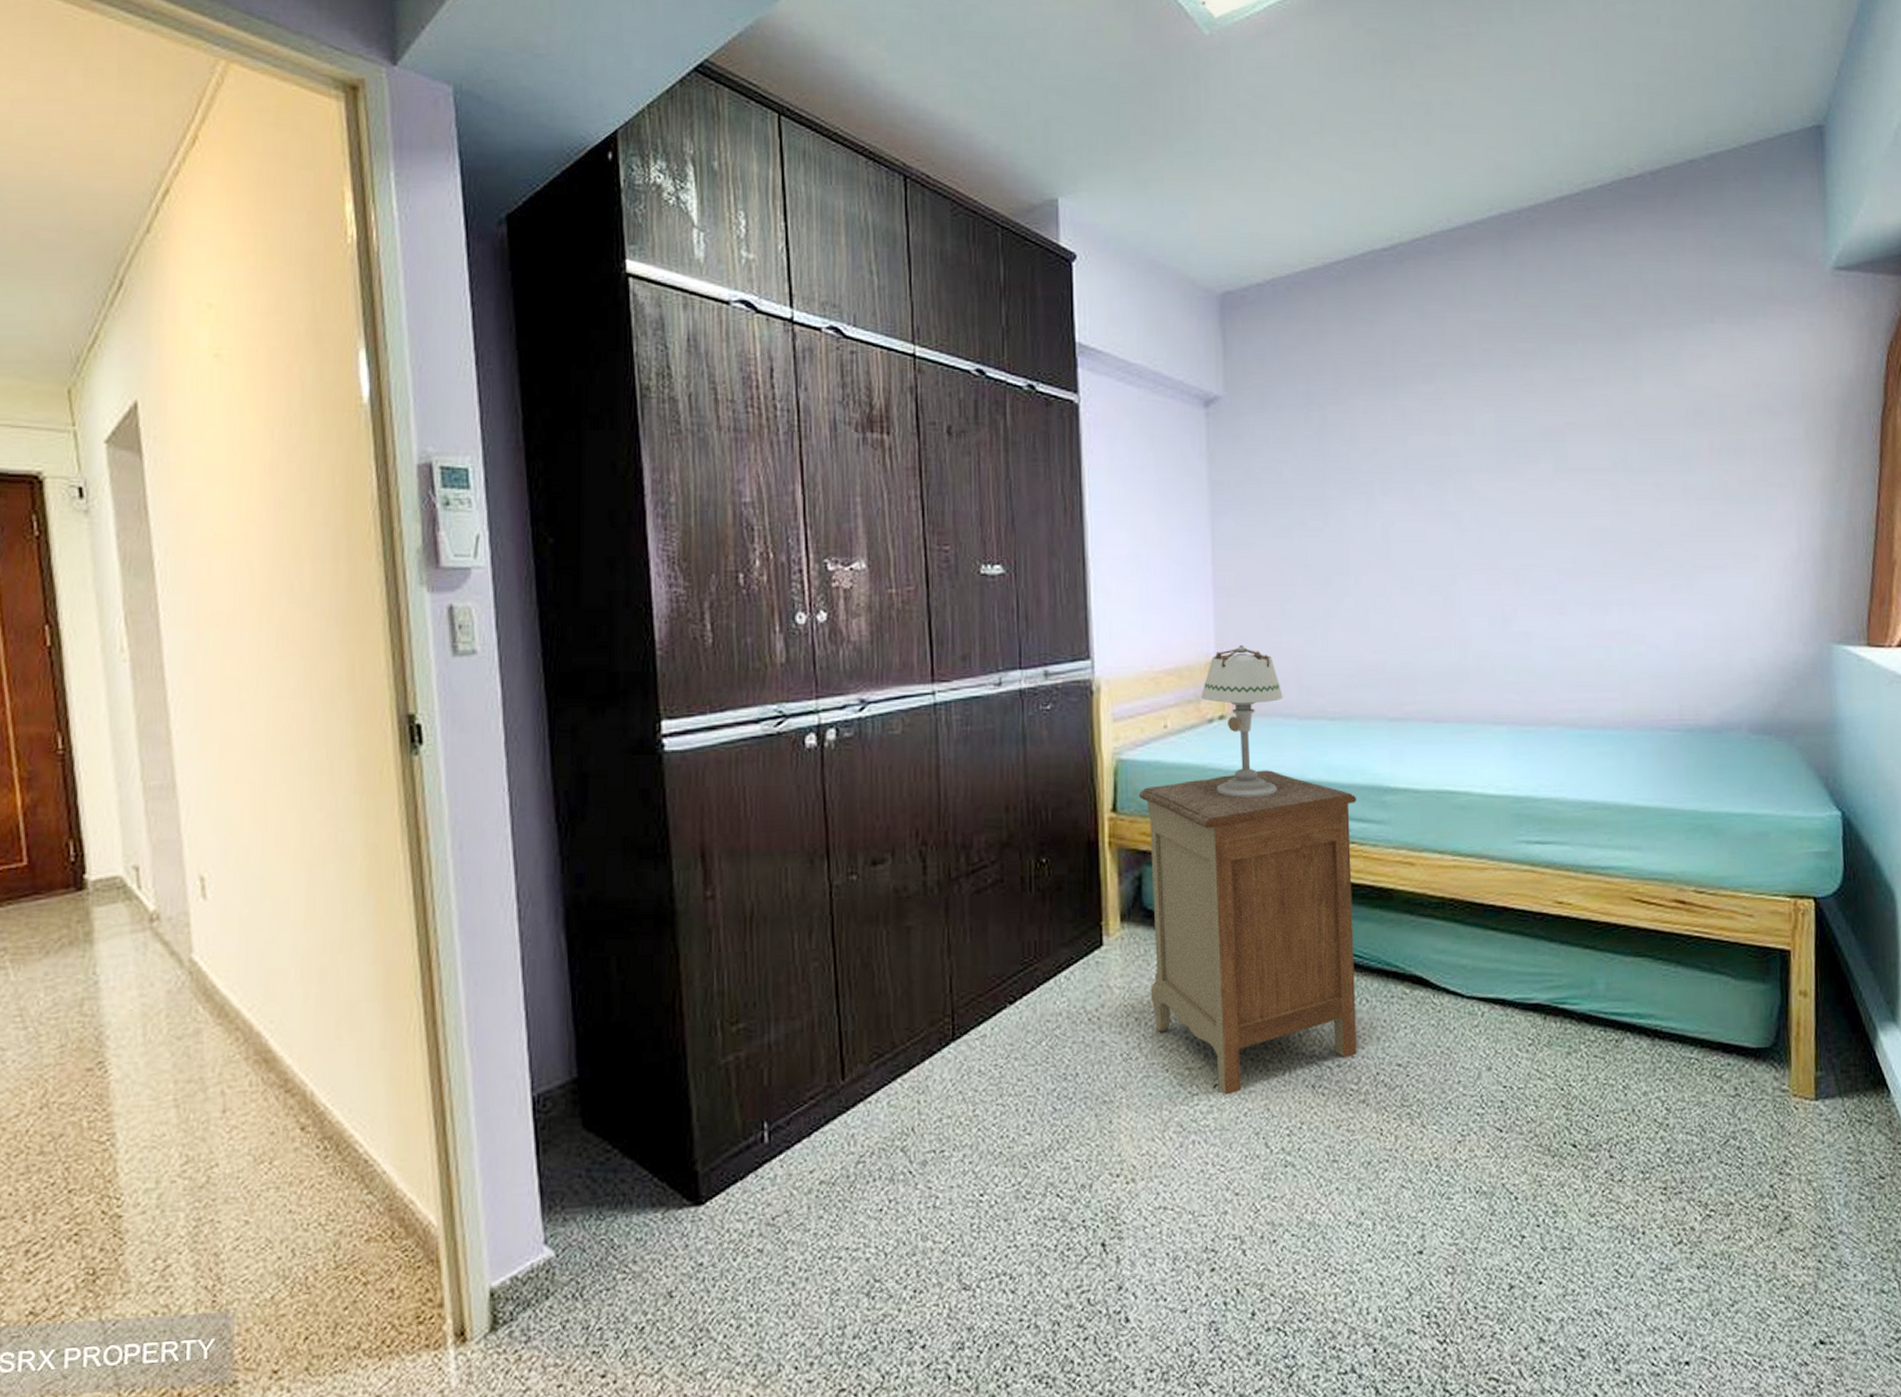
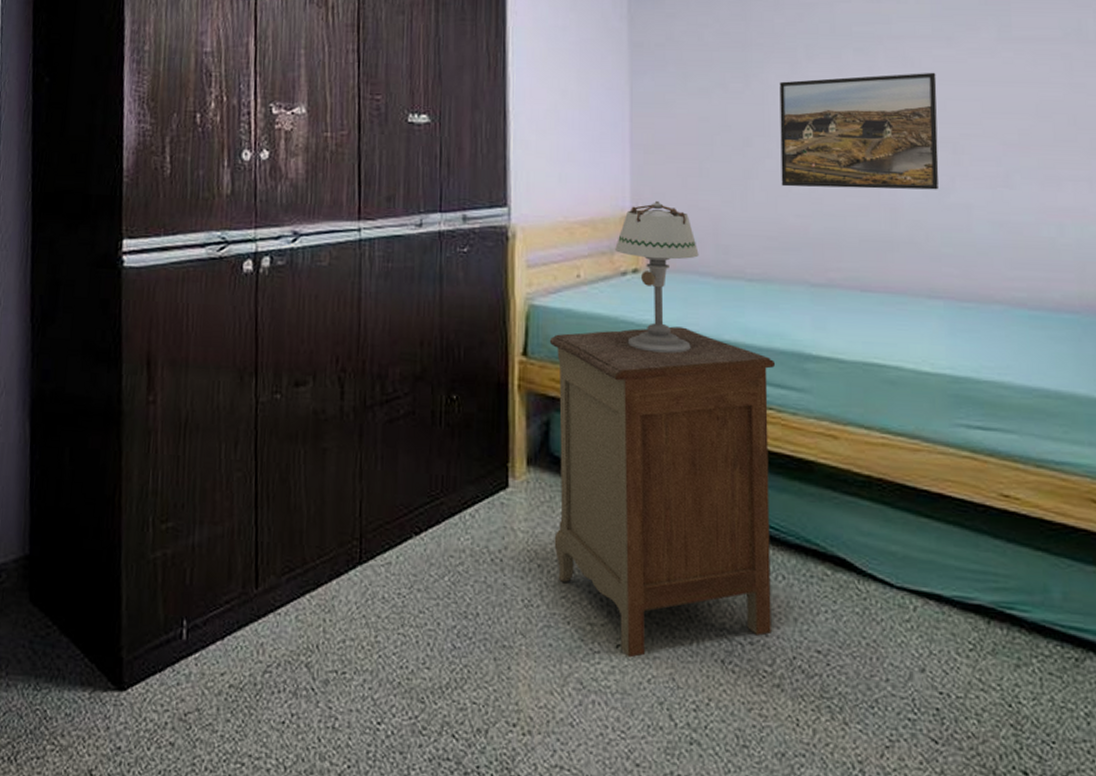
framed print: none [1357,504,1503,624] -> present [779,72,939,190]

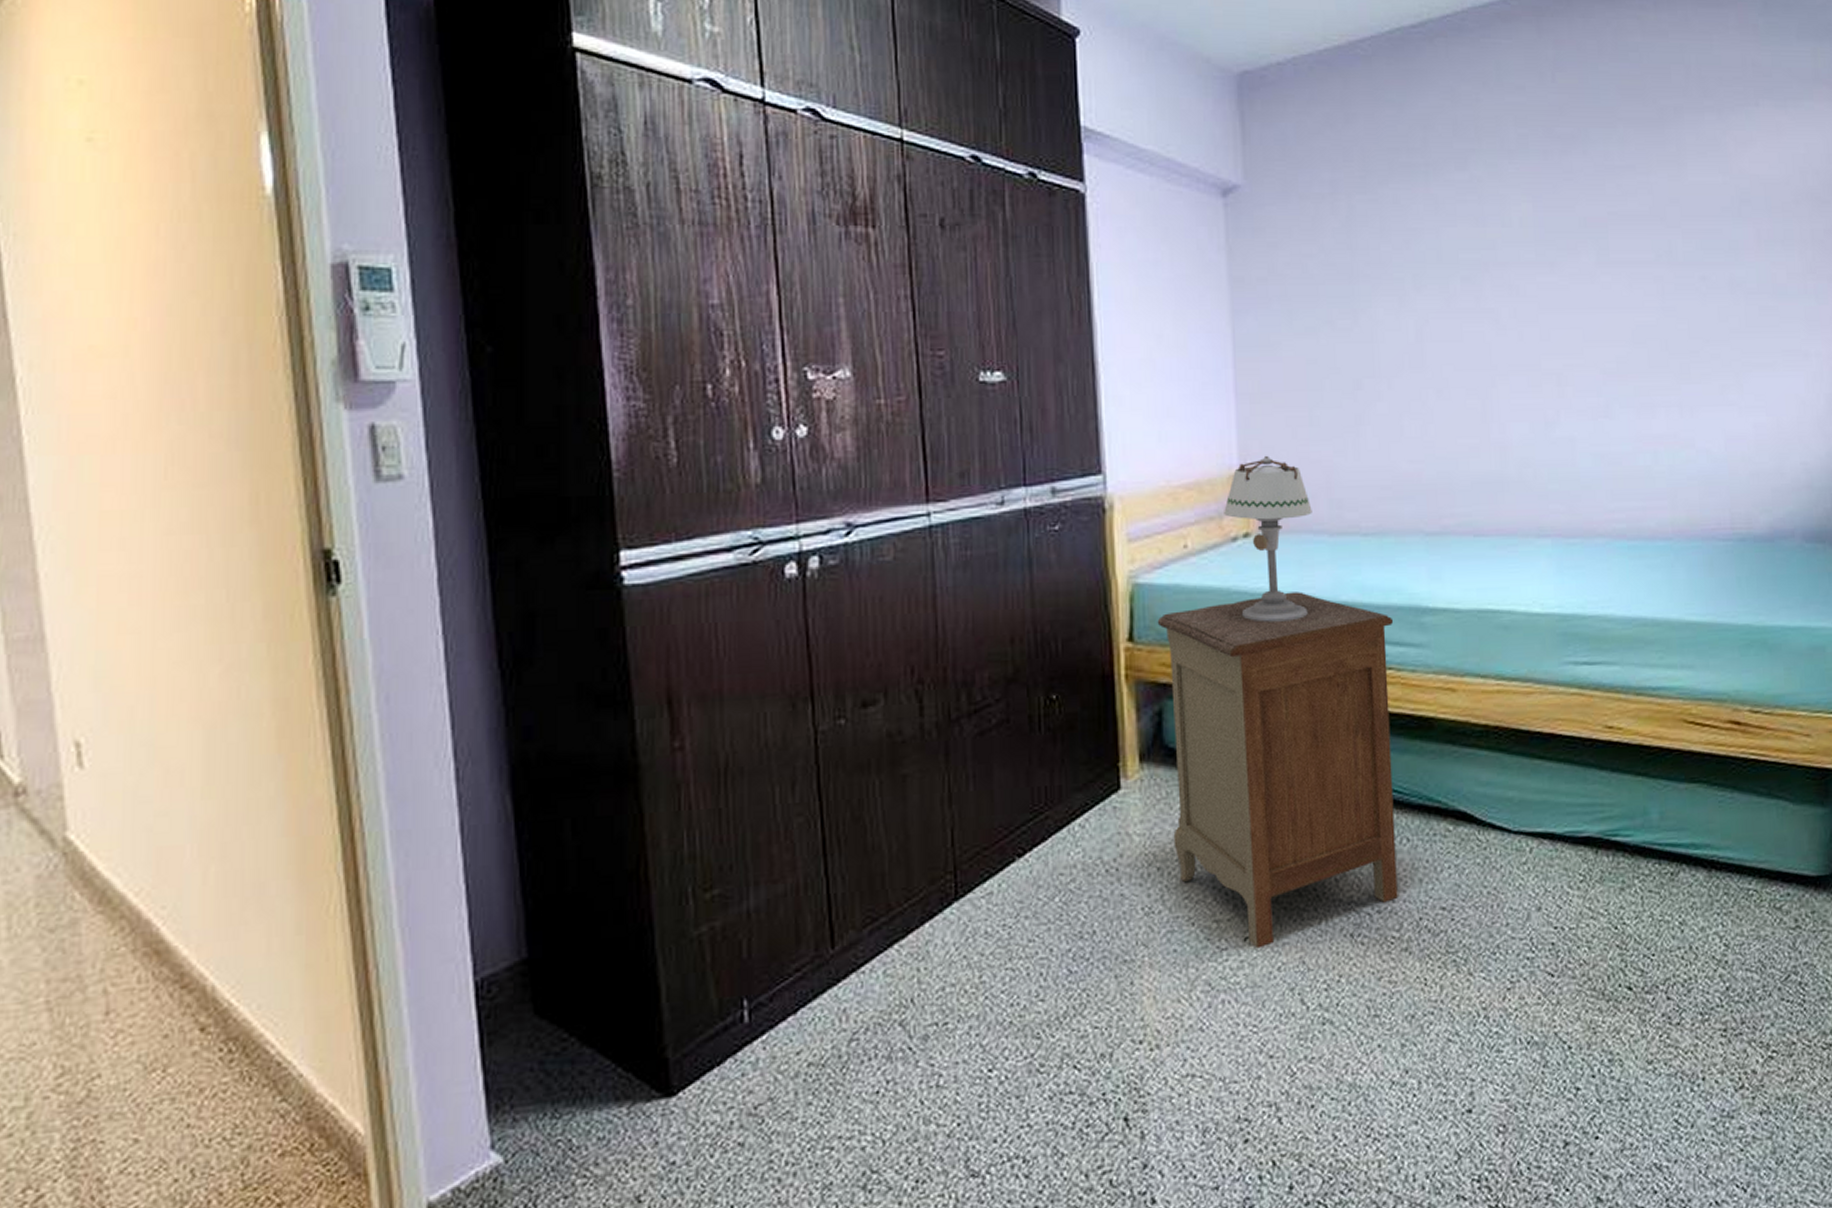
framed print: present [779,72,939,190] -> none [1388,300,1545,431]

